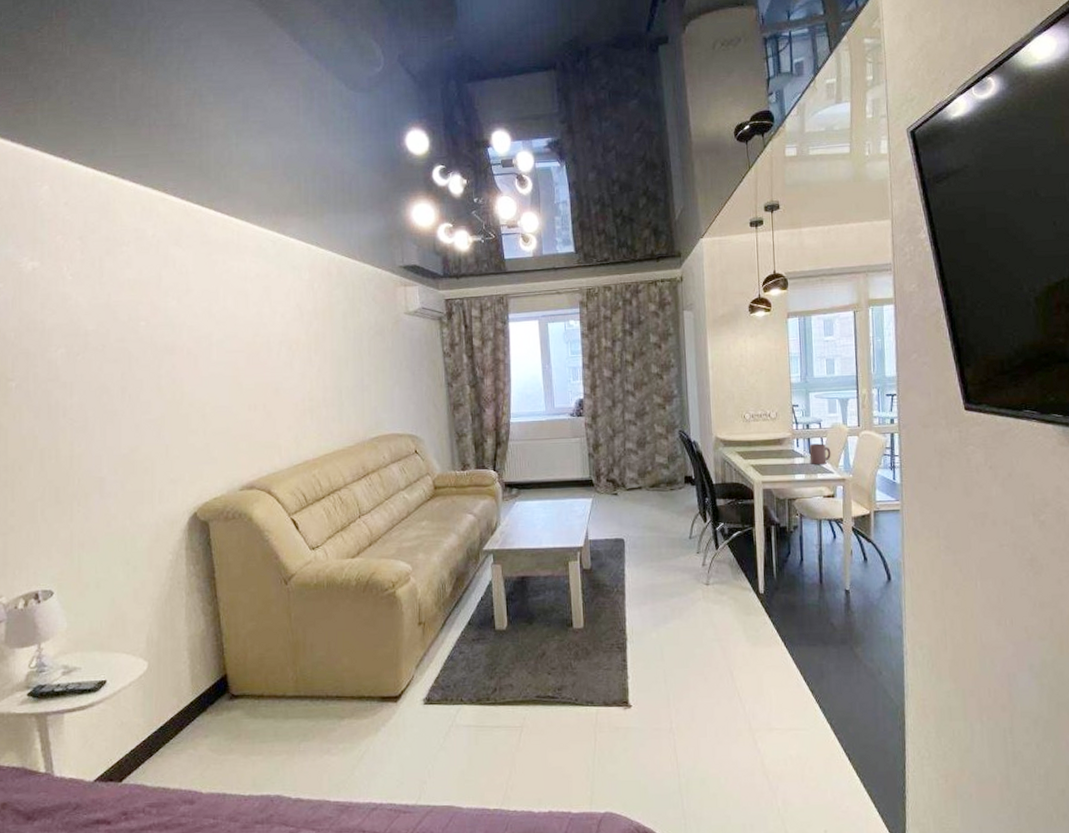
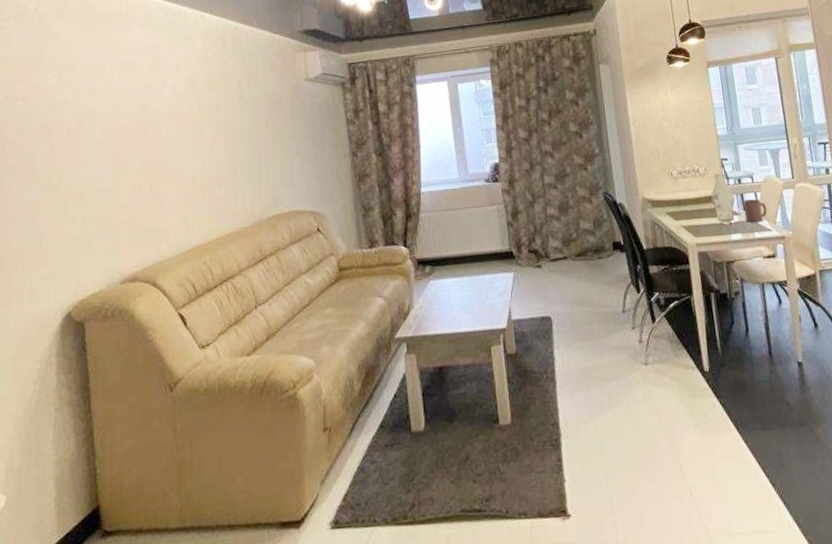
vase: none [780,418,802,466] -> present [711,173,735,225]

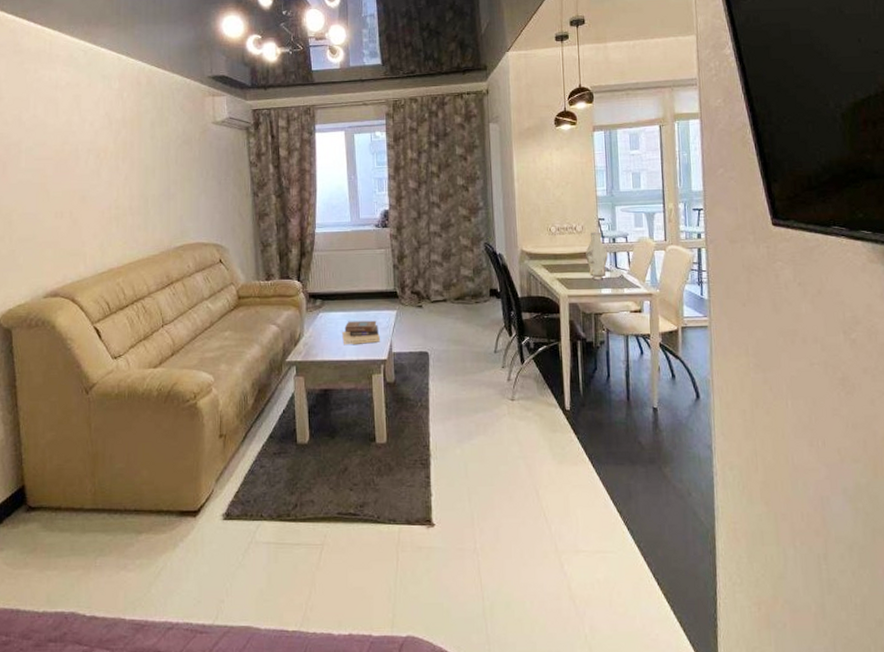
books: none [454,285,497,316] -> present [341,320,380,346]
cup: present [743,199,768,223] -> none [615,258,638,280]

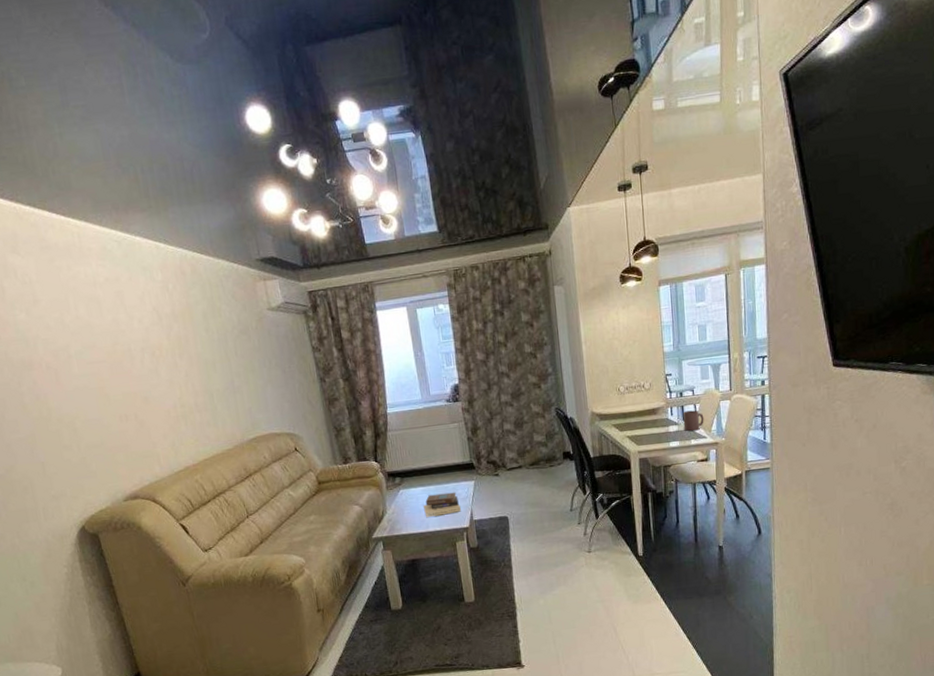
vase: present [586,232,608,280] -> none [654,387,676,434]
cup: none [615,258,638,280] -> present [682,410,704,431]

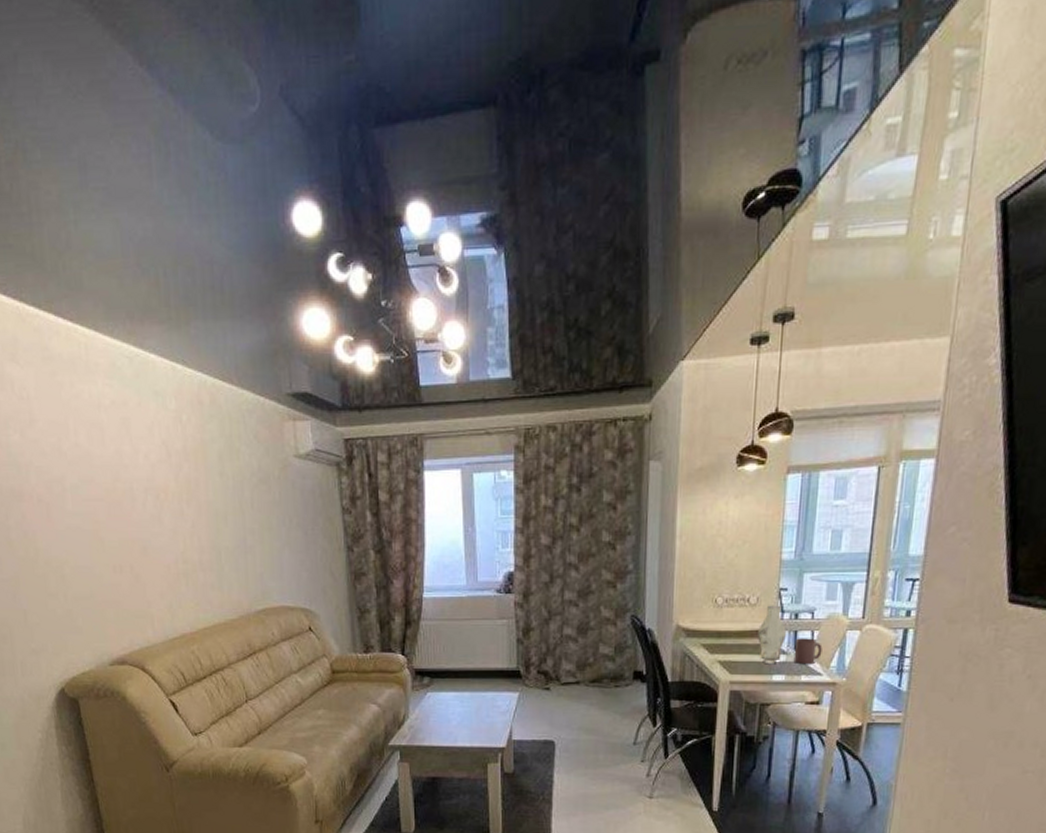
books: present [422,492,461,518] -> none [452,703,498,730]
vase: none [654,387,676,434] -> present [758,605,786,665]

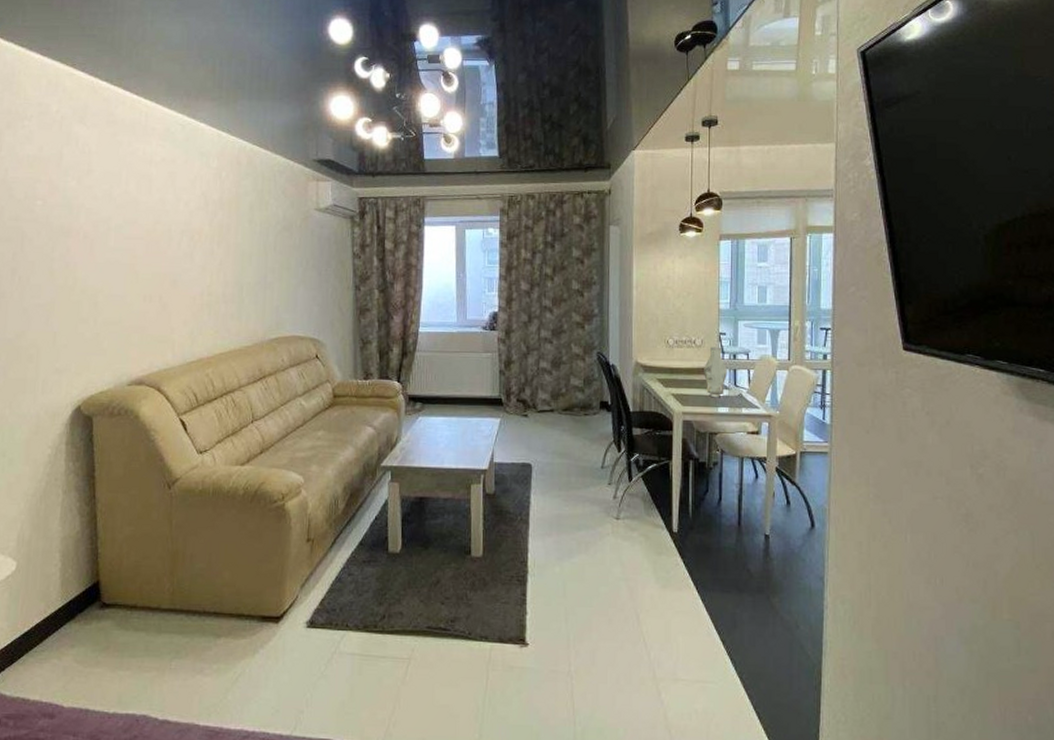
cup: present [793,638,823,665] -> none [735,375,758,399]

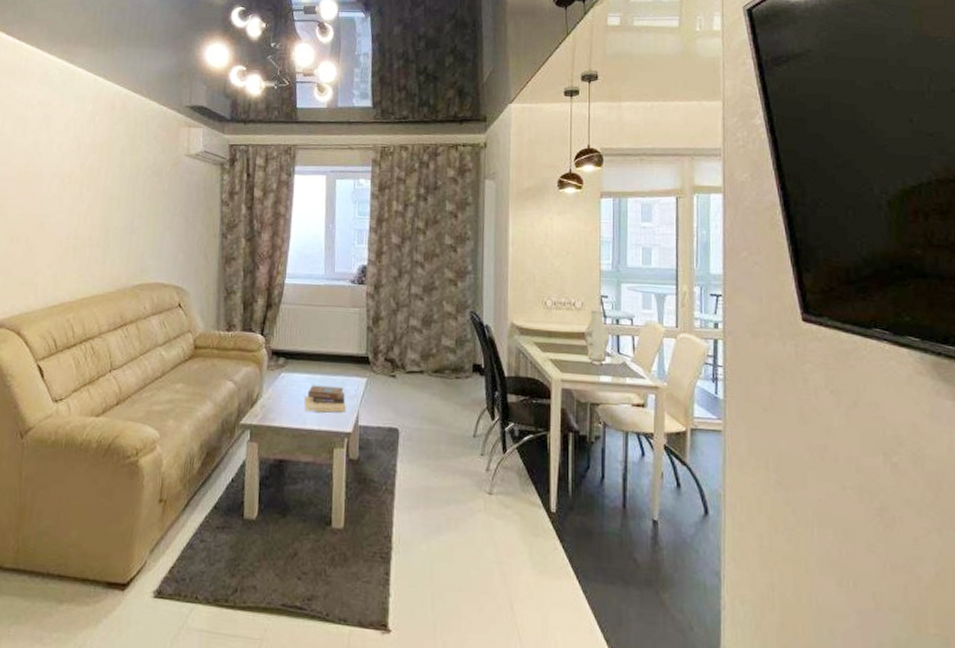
books: none [440,427,481,453] -> present [303,385,346,413]

